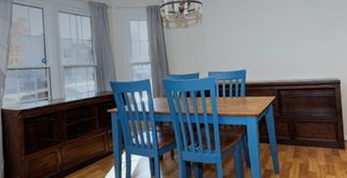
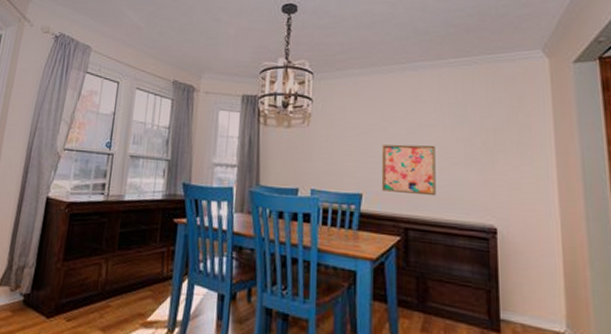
wall art: none [257,26,298,66] -> present [381,144,436,197]

